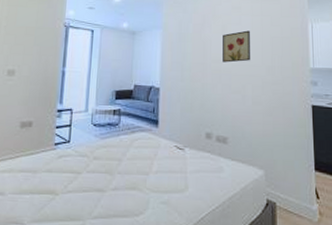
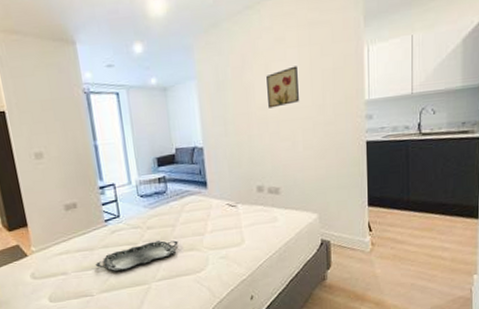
serving tray: none [34,173,122,201] -> present [95,240,178,272]

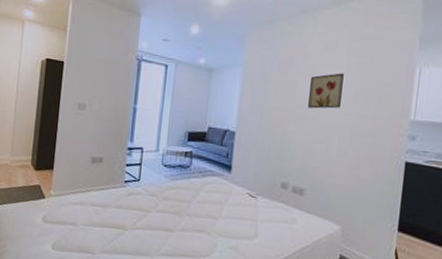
serving tray: present [95,240,178,272] -> none [104,213,190,236]

